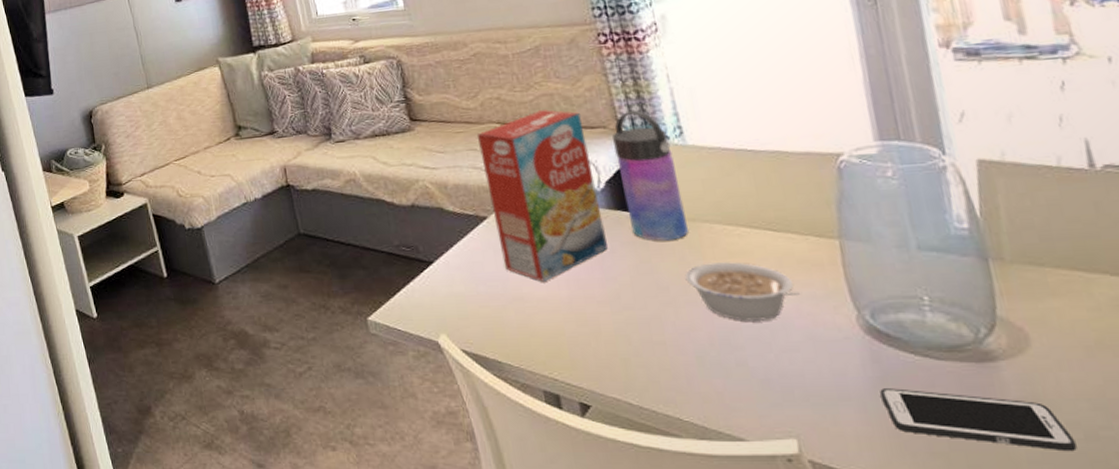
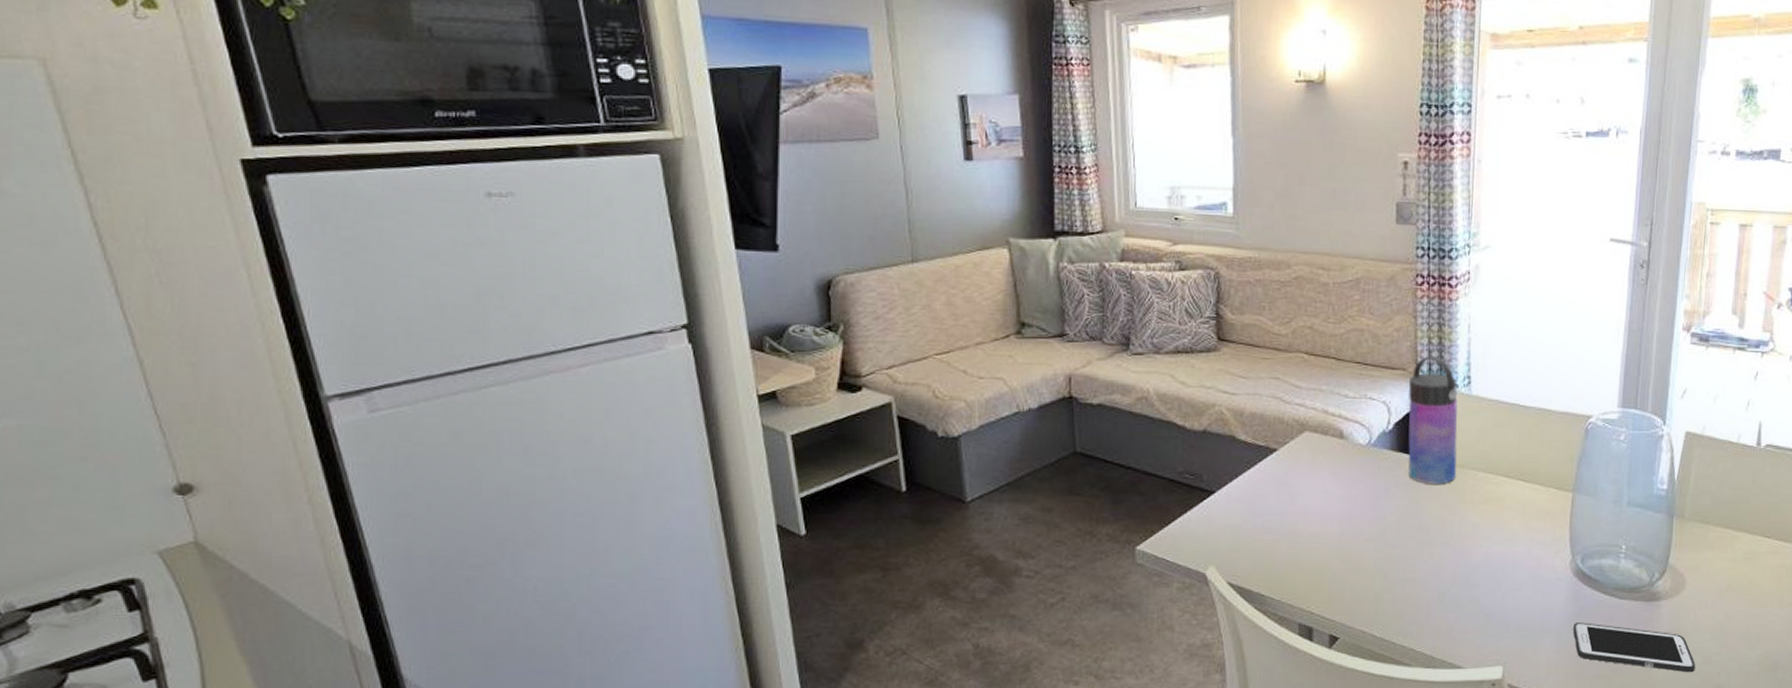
cereal box: present [476,110,608,282] -> none [1282,345,1385,517]
legume: present [685,262,800,322] -> none [1444,508,1532,563]

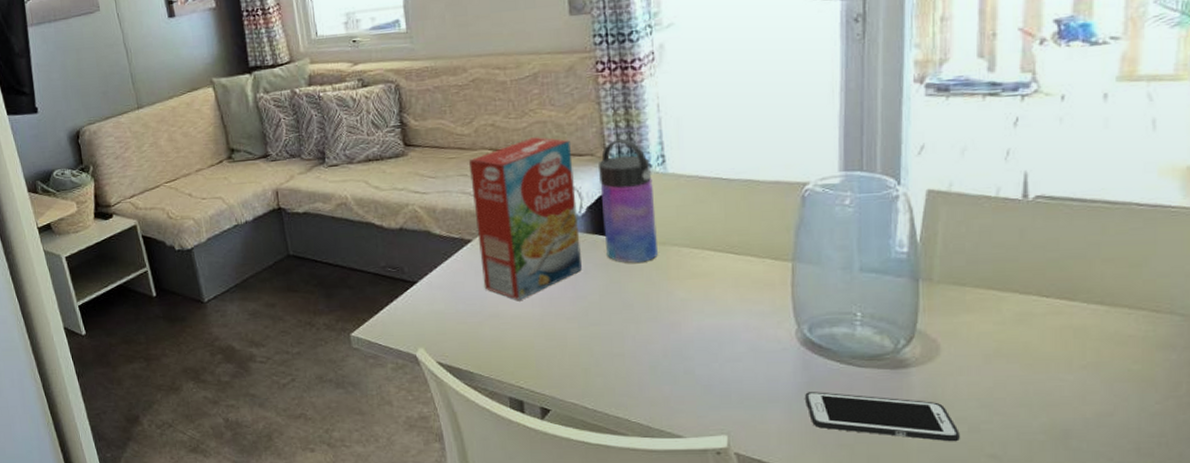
cereal box: none [1282,345,1385,517] -> present [468,137,582,300]

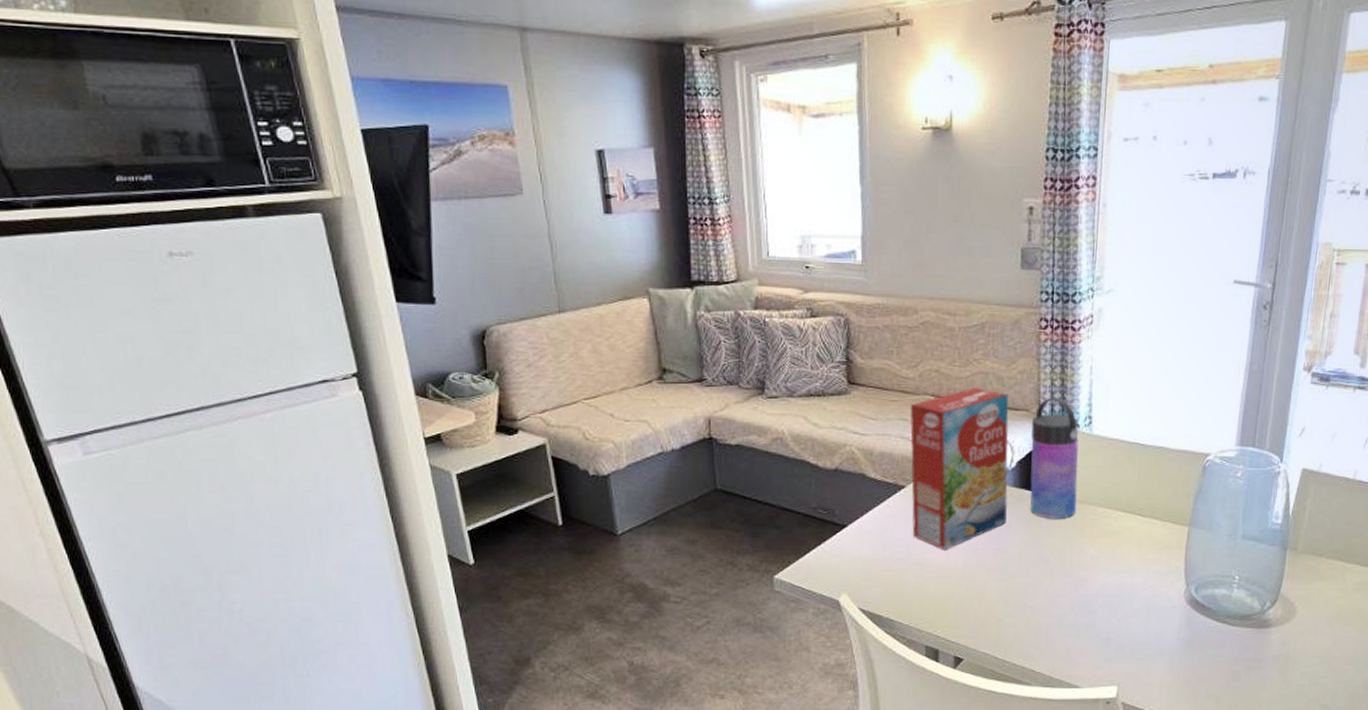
cell phone: present [805,392,960,442] -> none [1185,647,1302,694]

